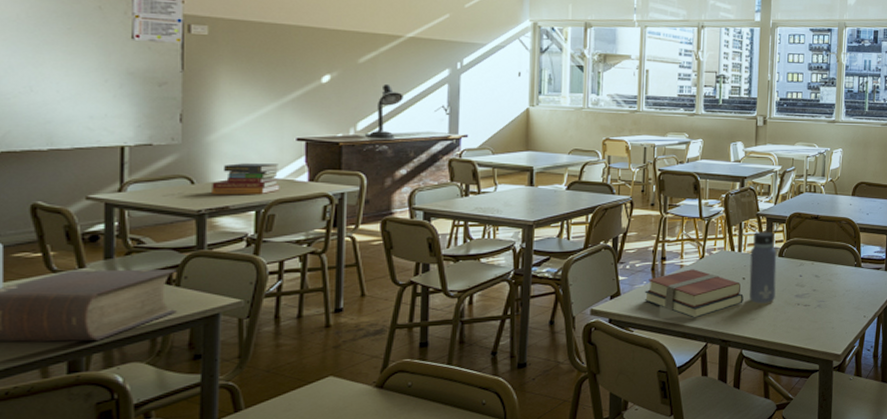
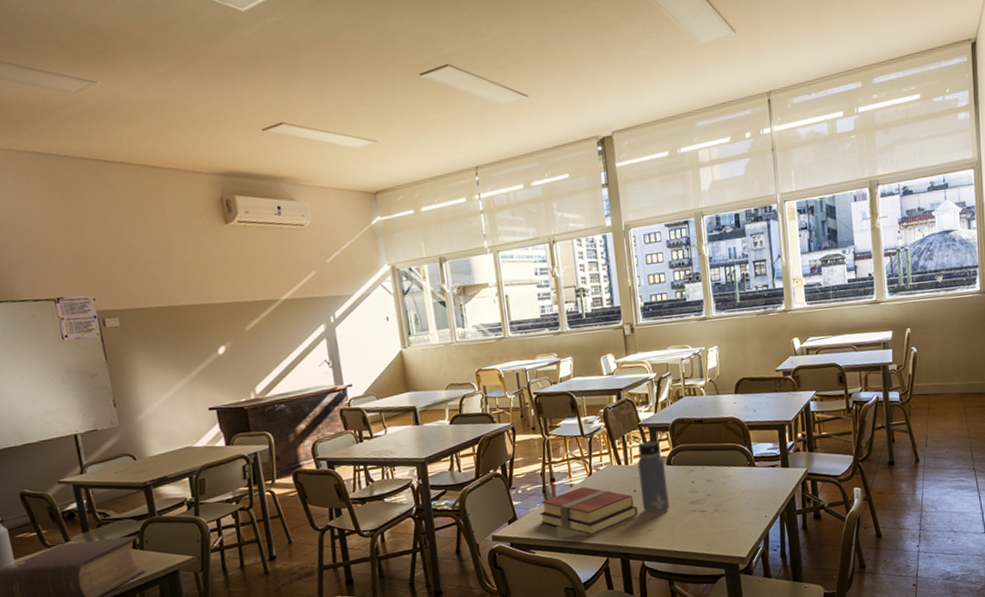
books: present [212,163,280,194] -> none [149,433,204,467]
desk lamp: present [364,83,403,141] -> none [263,346,290,401]

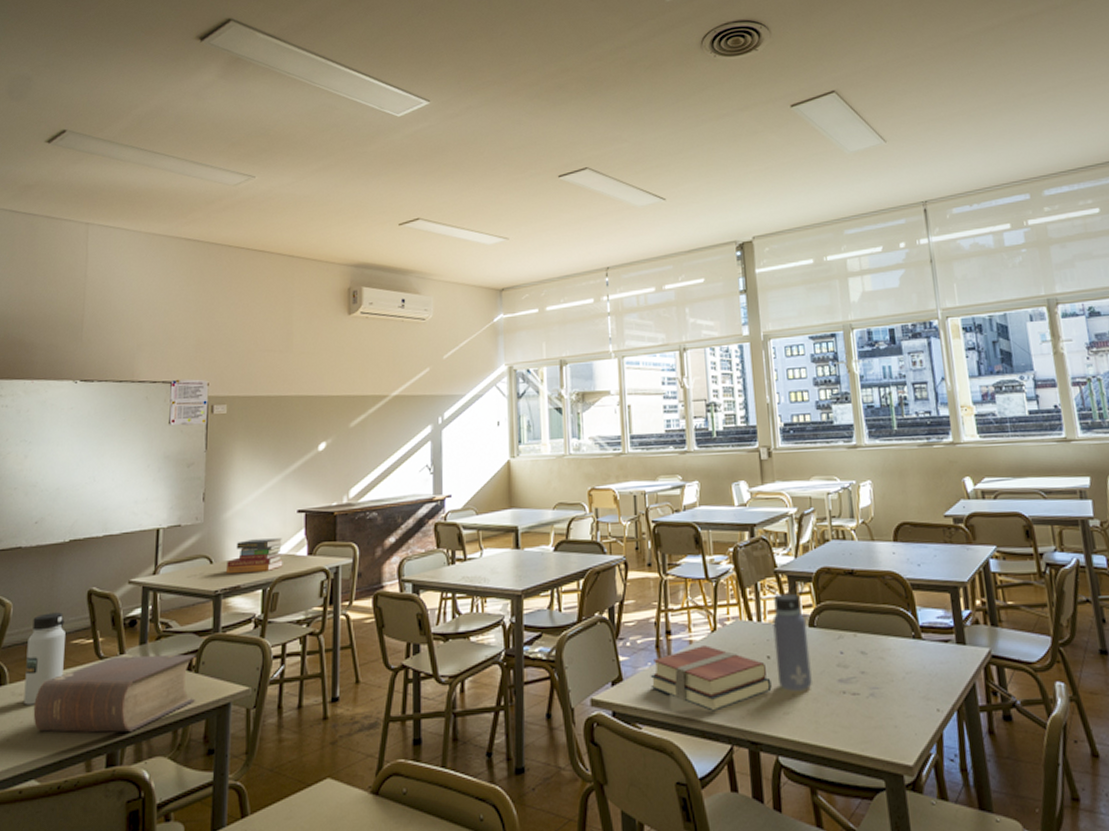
books: none [149,433,204,467] -> present [226,538,283,573]

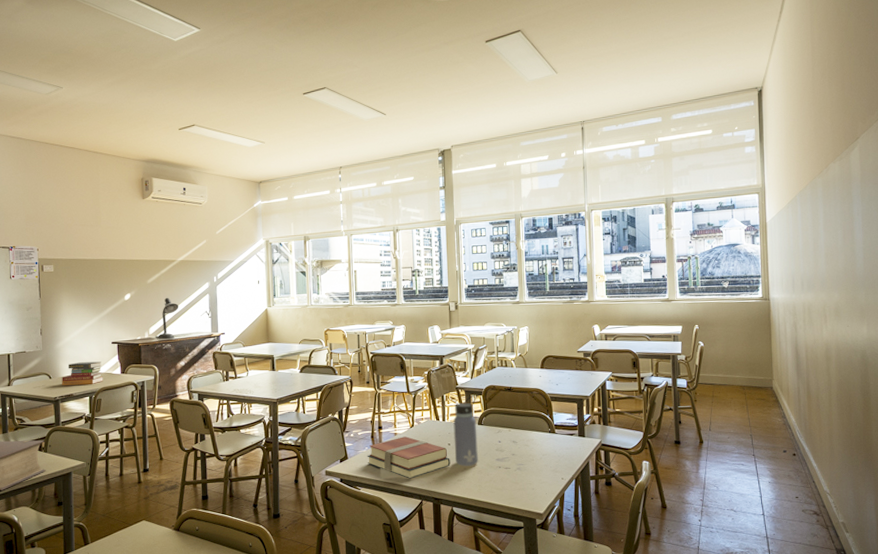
desk lamp: none [356,446,390,508] -> present [155,297,179,341]

